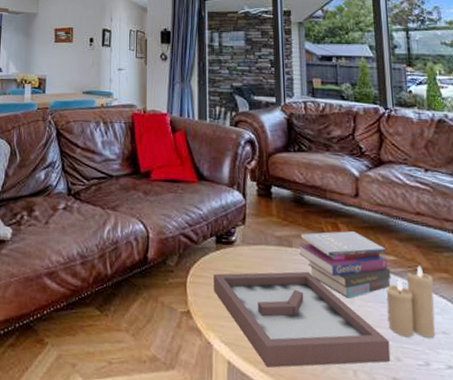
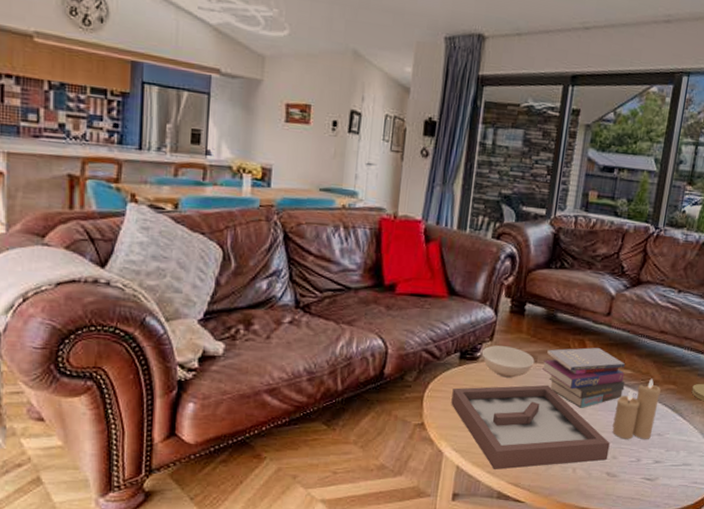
bowl: none [236,229,290,263] -> present [481,345,535,378]

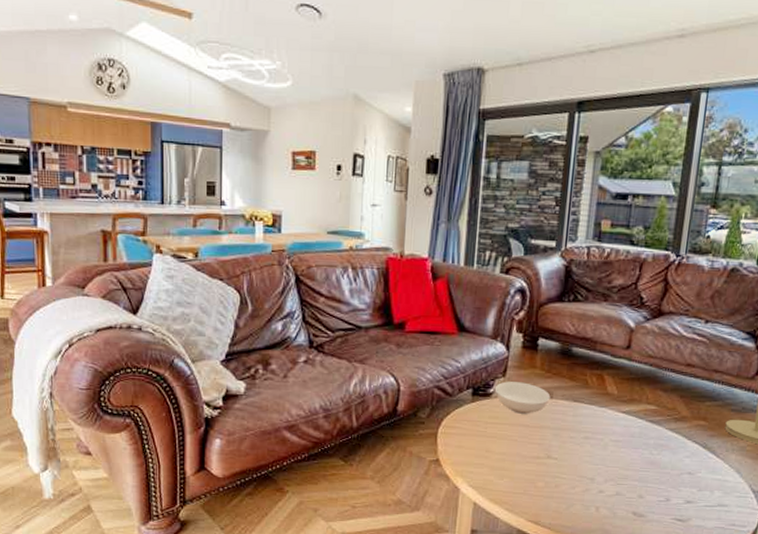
decorative tray: present [451,385,610,469] -> none [465,421,636,507]
books: present [542,347,626,408] -> none [559,382,650,445]
candle: present [612,378,661,440] -> none [637,414,690,478]

